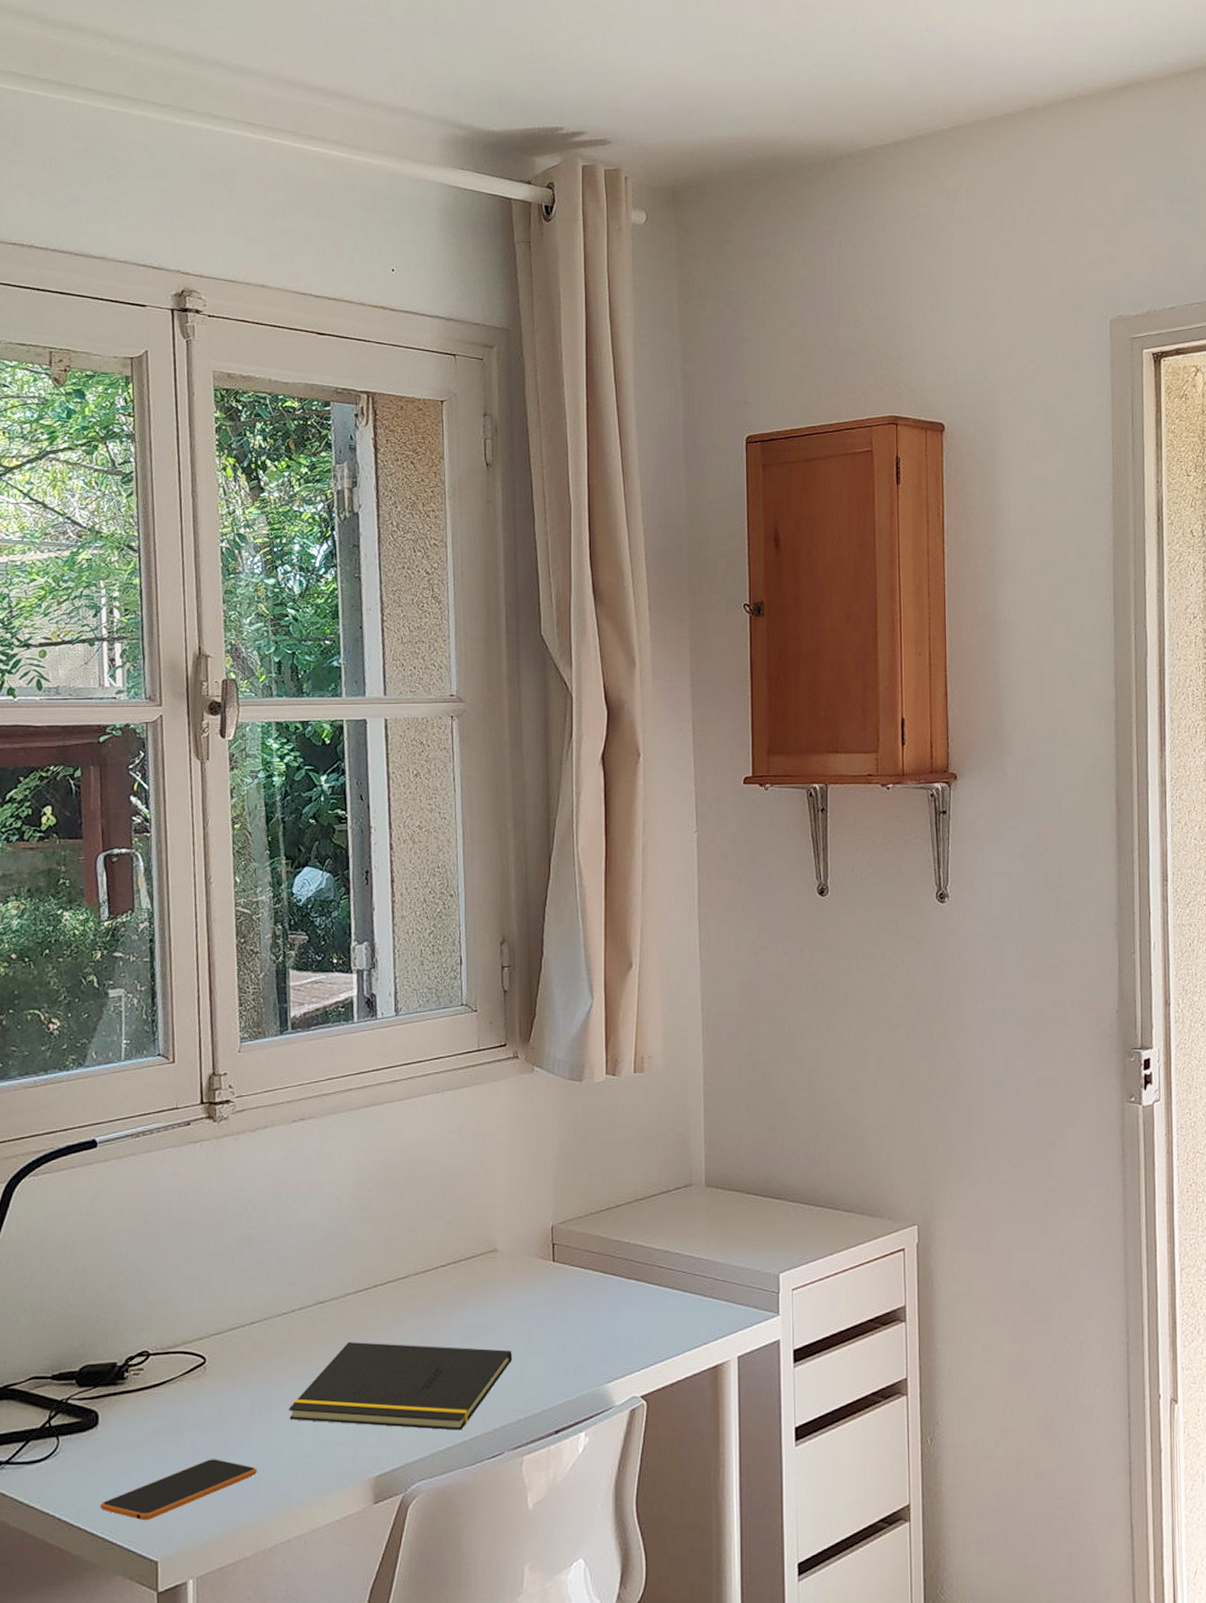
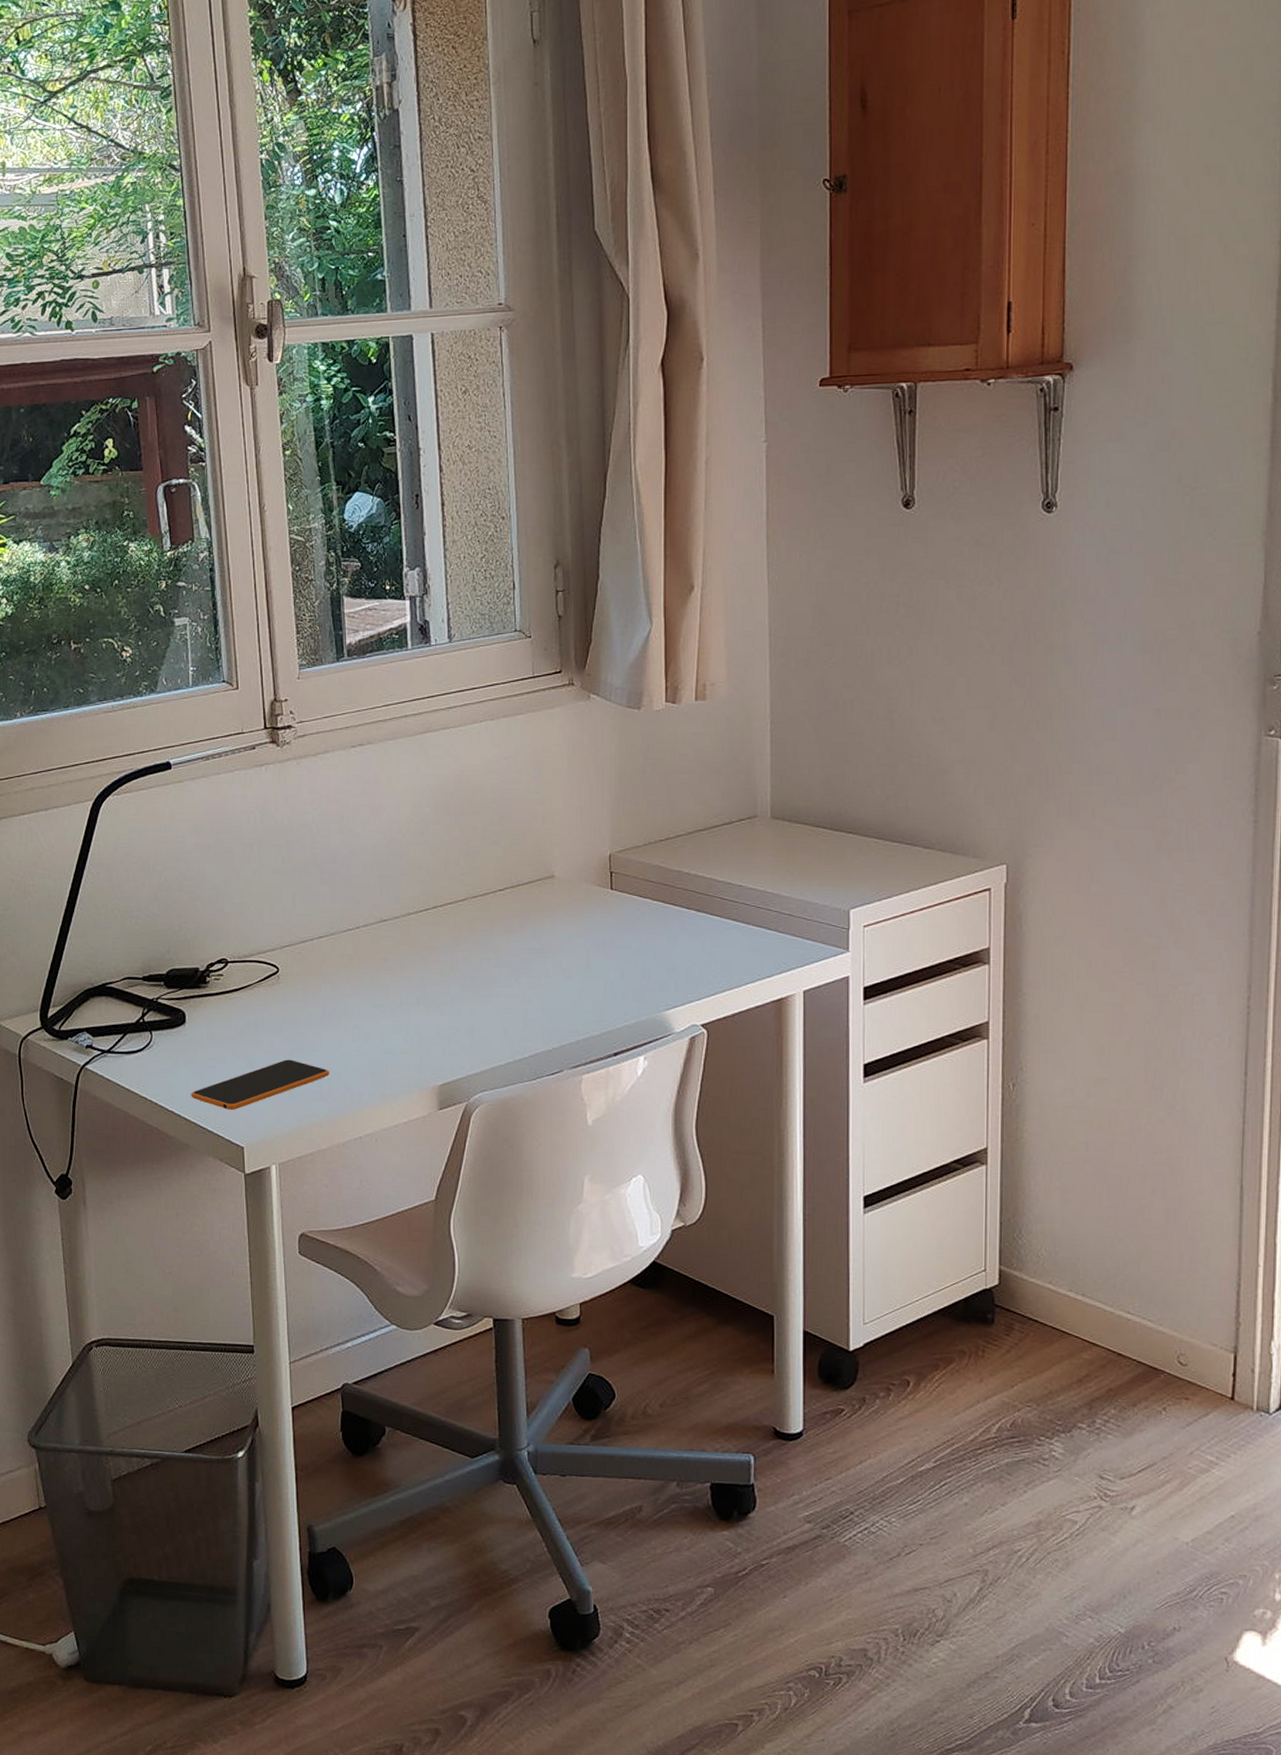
notepad: present [288,1342,513,1431] -> none [356,959,571,1047]

